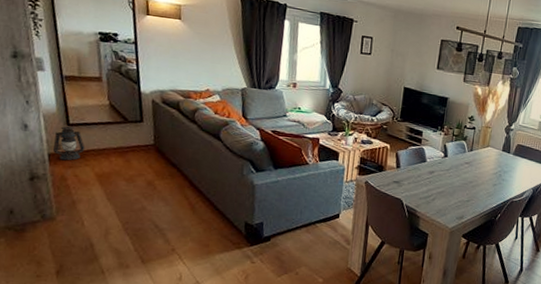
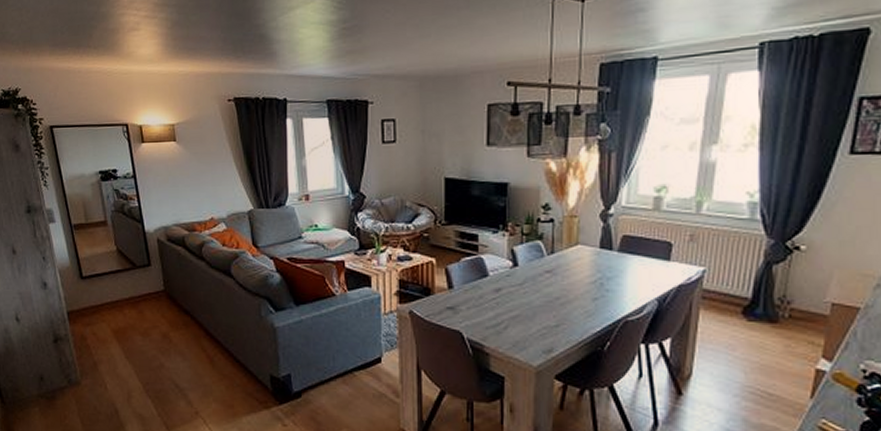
lantern: present [53,126,85,161] -> none [71,279,100,318]

